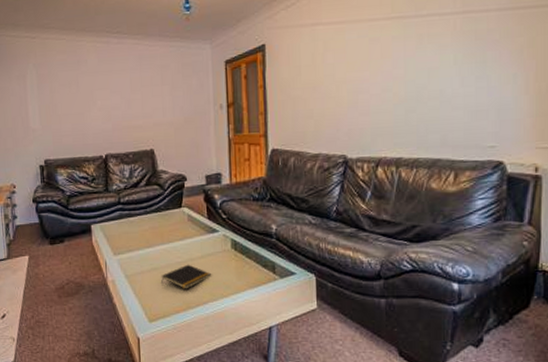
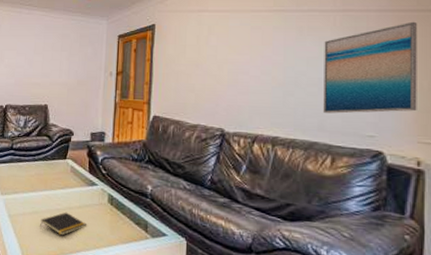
wall art: none [445,19,536,127] -> present [323,21,417,114]

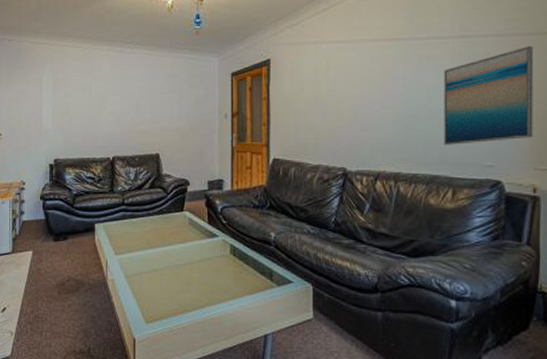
notepad: present [40,212,86,236] -> none [160,267,209,292]

